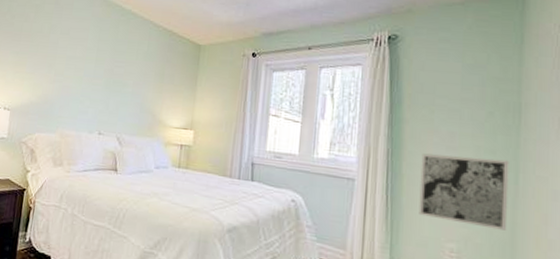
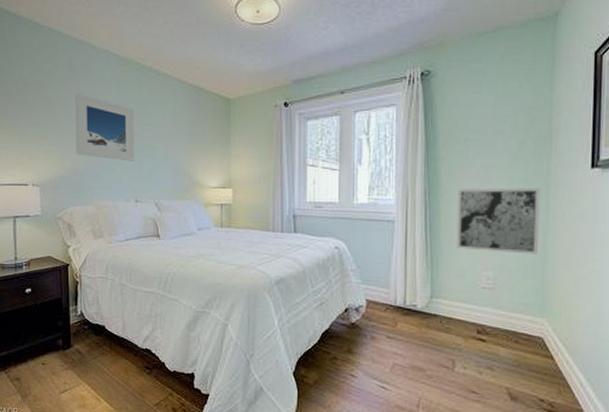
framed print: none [49,27,109,95] -> present [75,93,135,161]

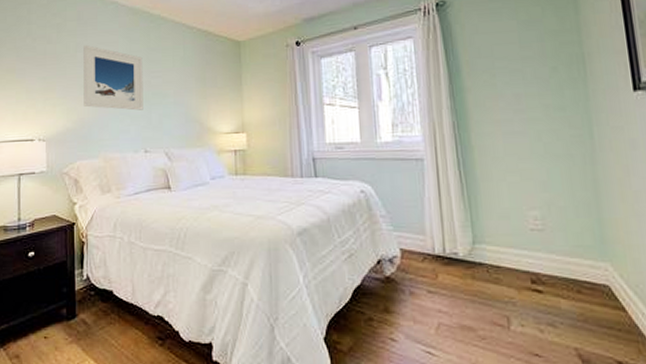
wall art: present [456,188,541,254] -> none [489,115,590,189]

